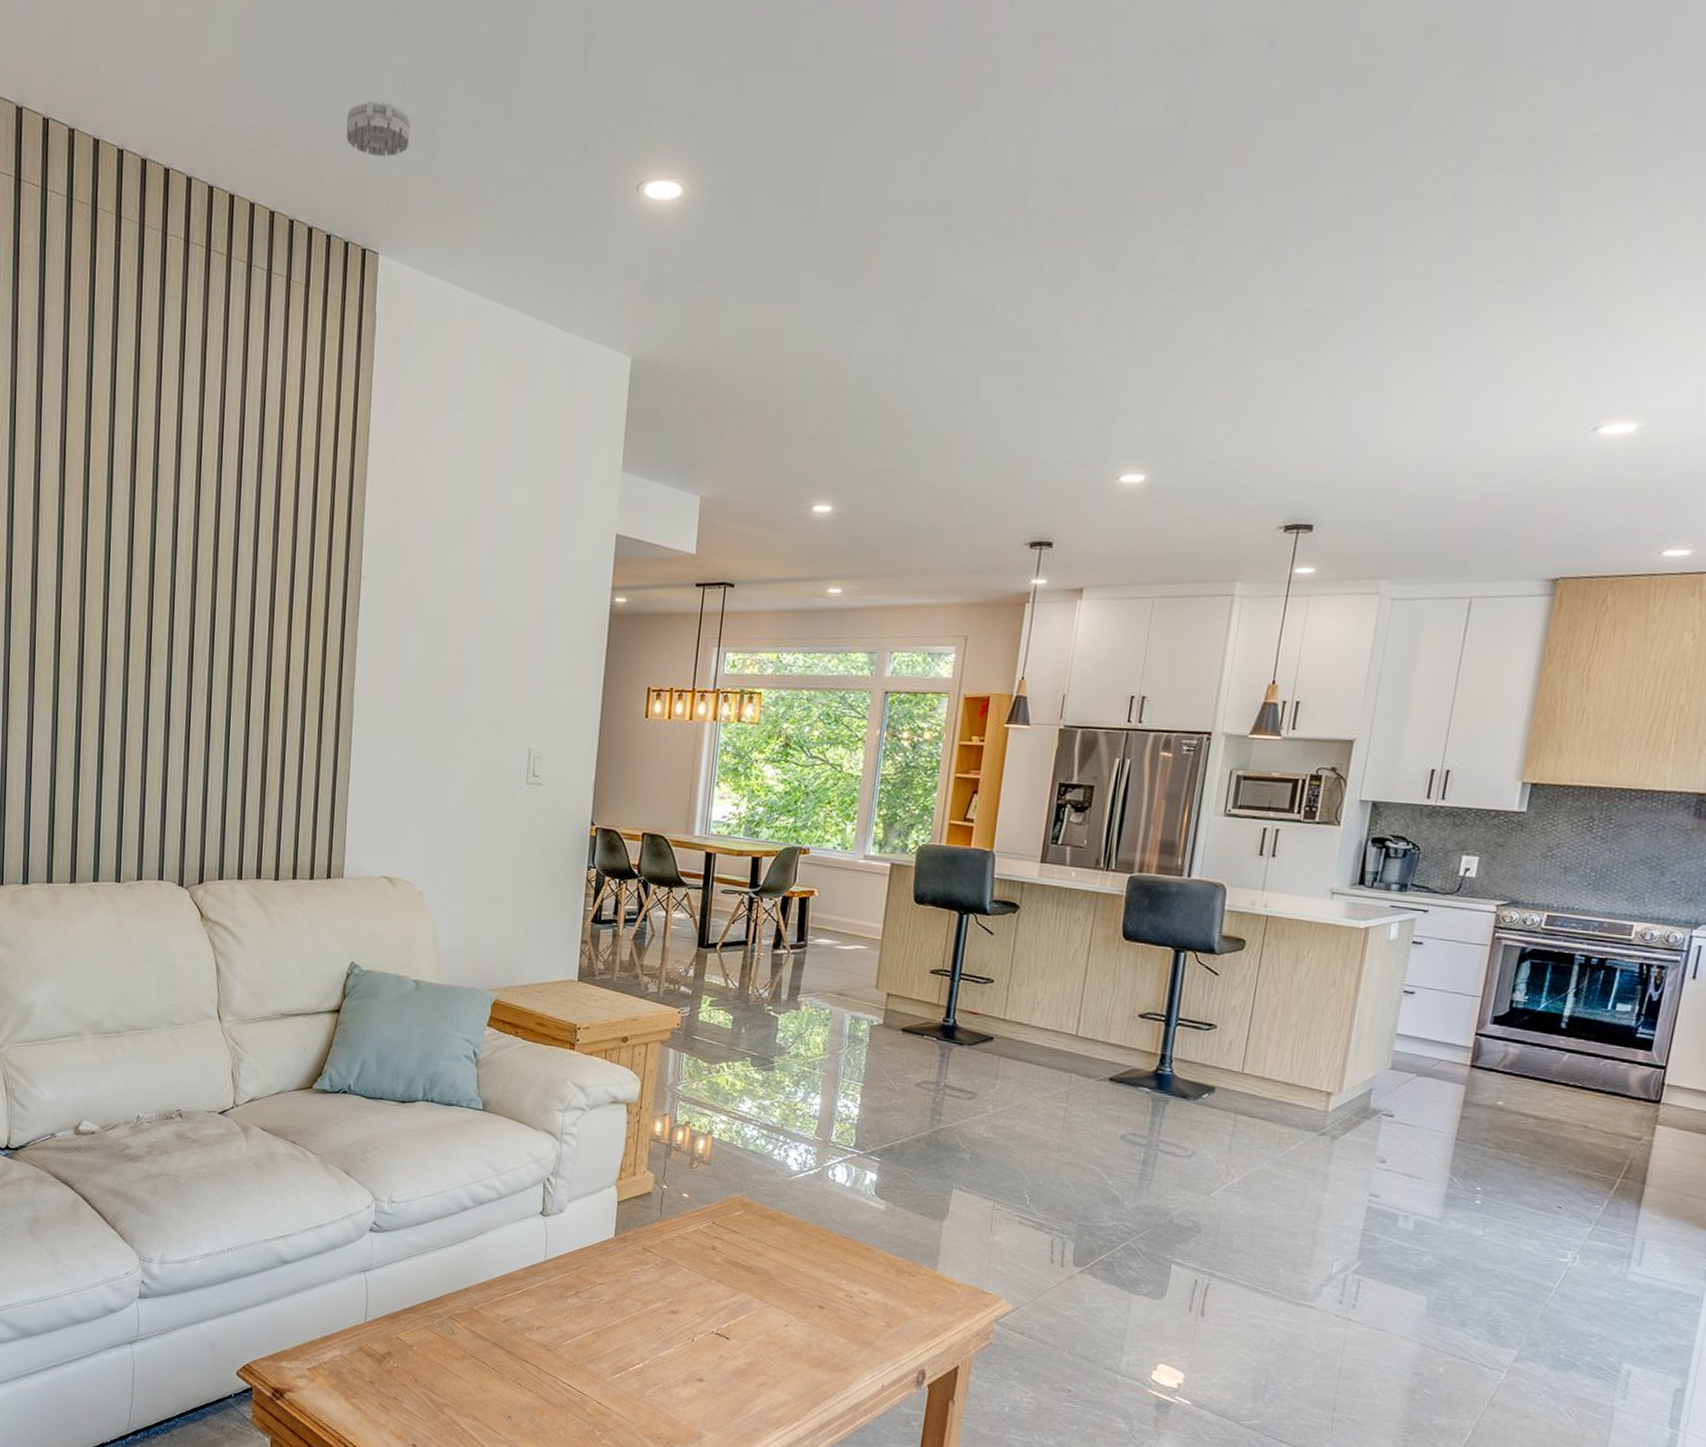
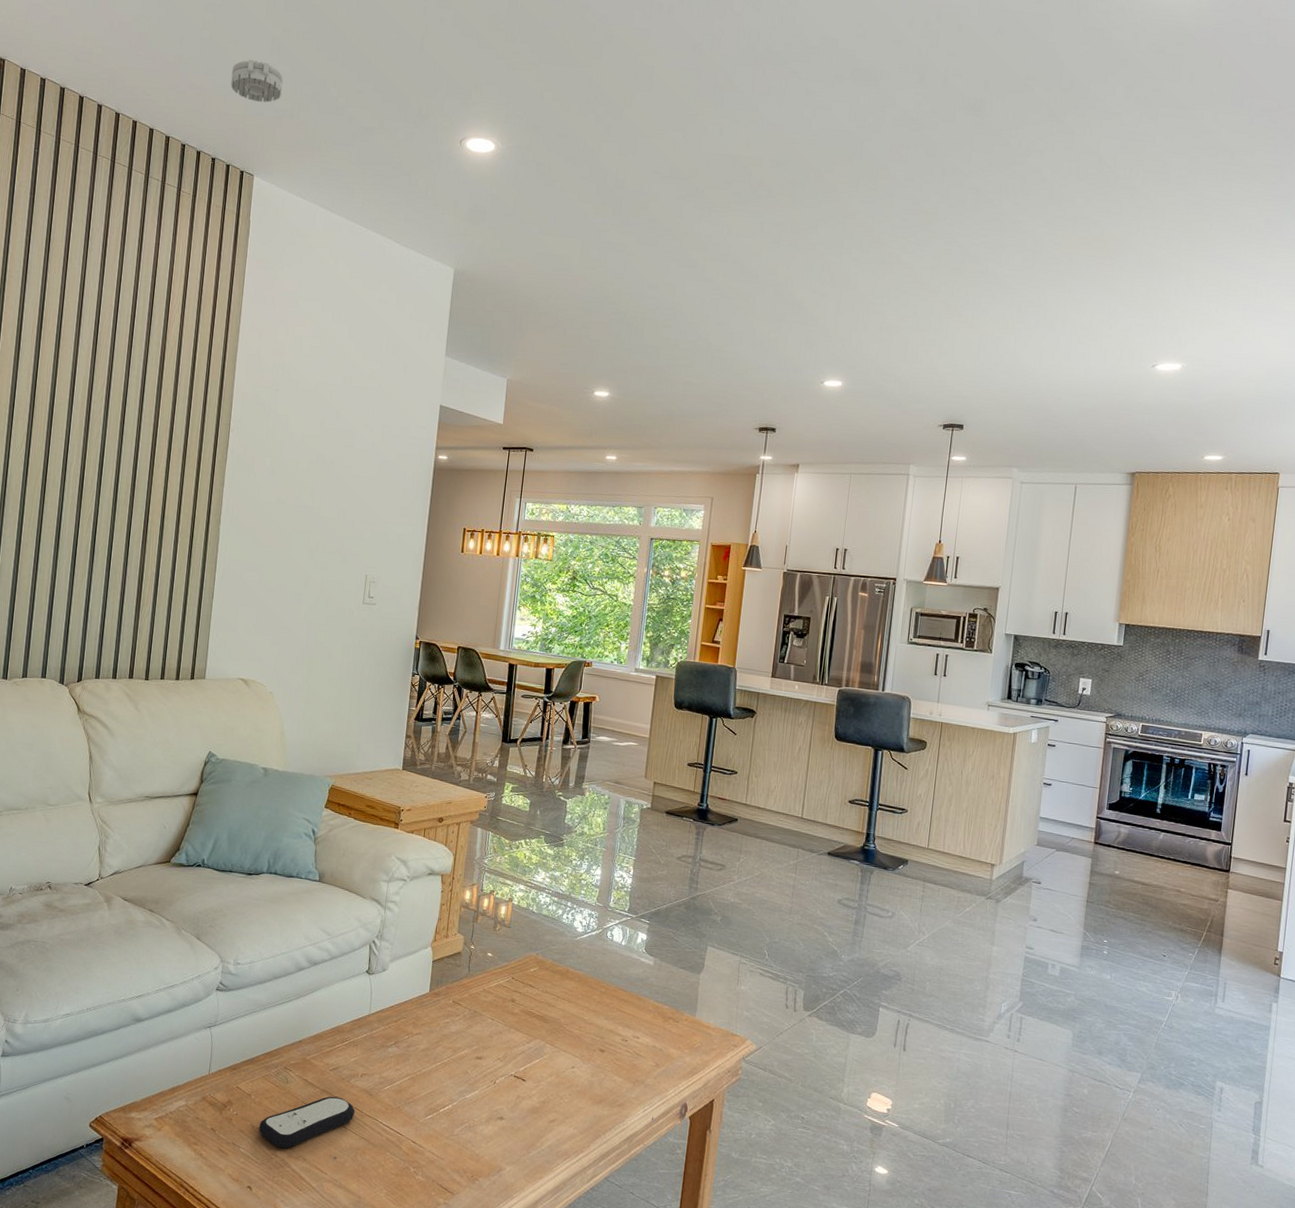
remote control: none [422,1350,531,1405] -> present [258,1096,355,1148]

